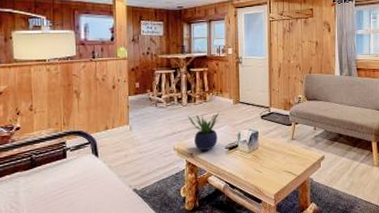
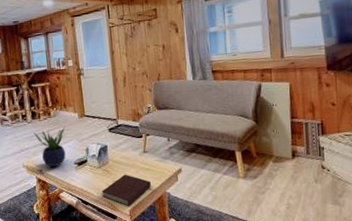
notebook: none [249,160,296,191] -> present [102,174,151,206]

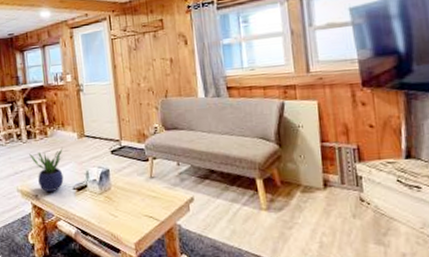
notebook: present [102,174,151,206] -> none [103,202,159,239]

